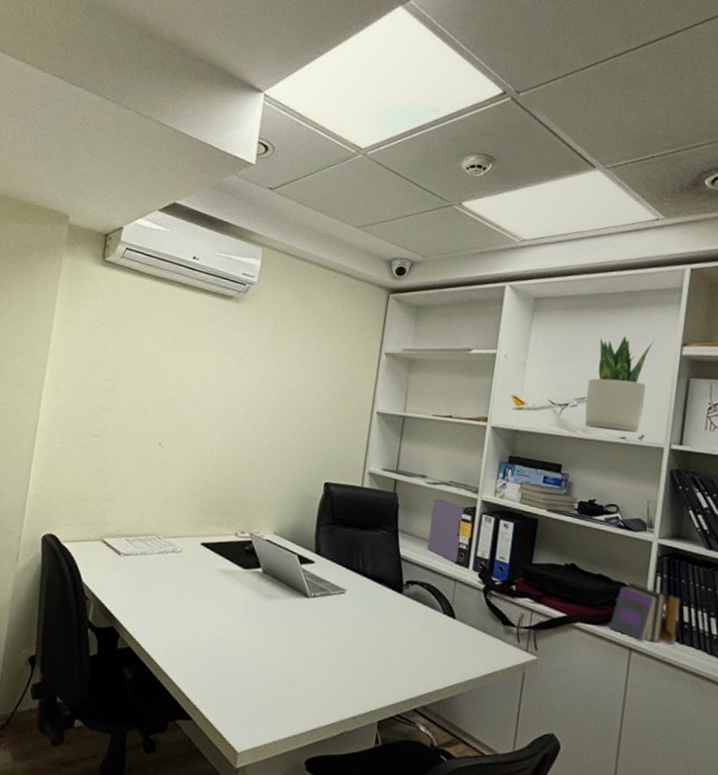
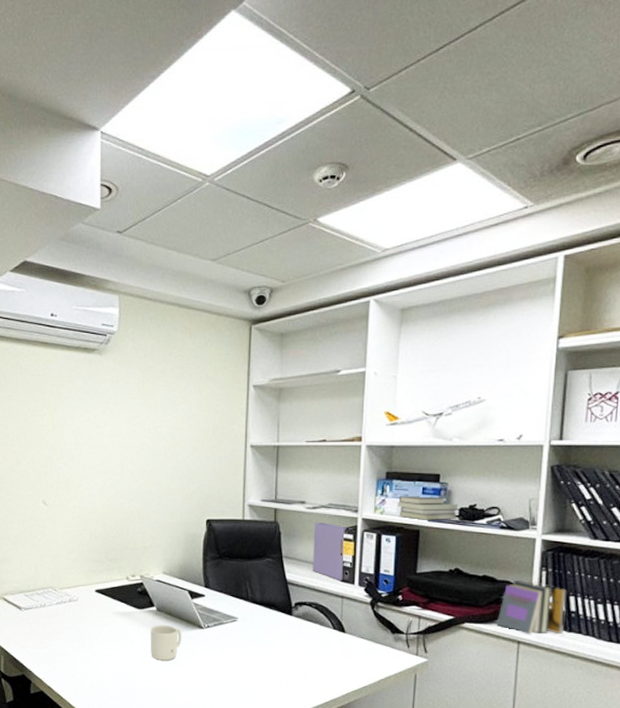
mug: none [251,588,286,629] -> present [151,625,182,661]
planter: present [584,336,655,433] -> none [460,336,529,434]

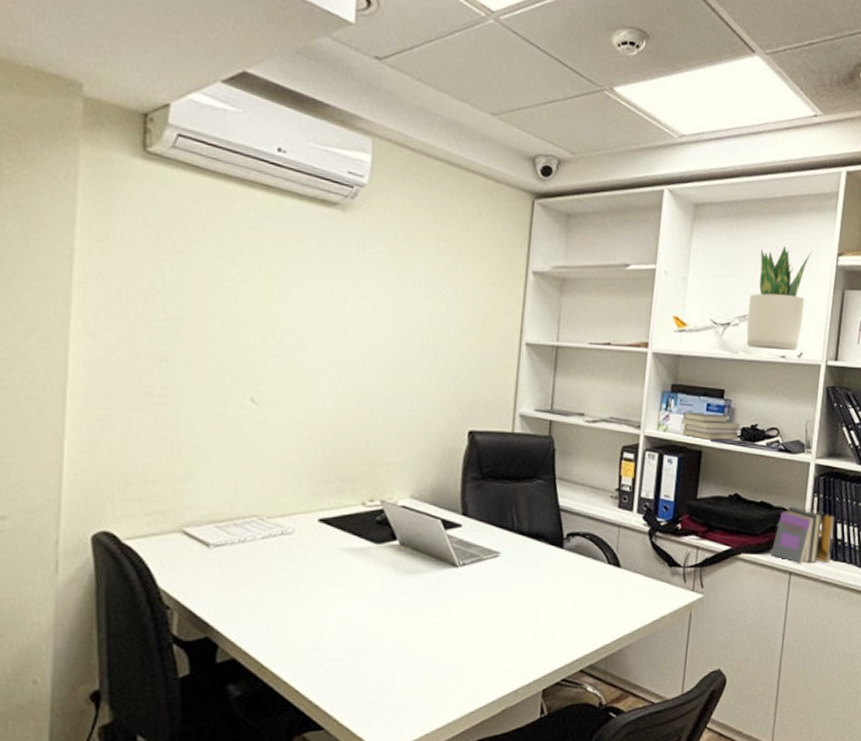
mug: present [151,625,182,661] -> none [389,563,431,609]
binder: present [312,522,353,581] -> none [588,438,634,508]
planter: none [460,336,529,434] -> present [746,246,813,350]

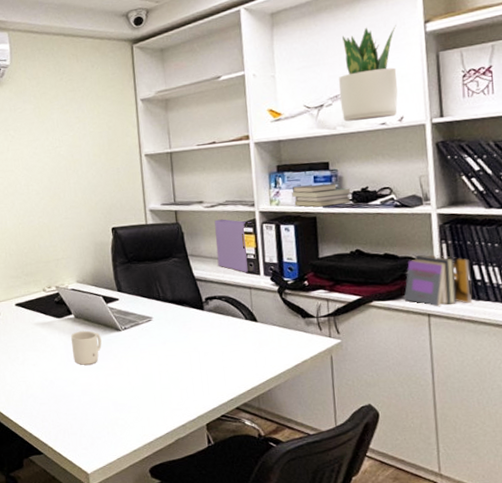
mug: none [389,563,431,609] -> present [71,330,102,365]
binder: none [588,438,634,508] -> present [214,219,256,273]

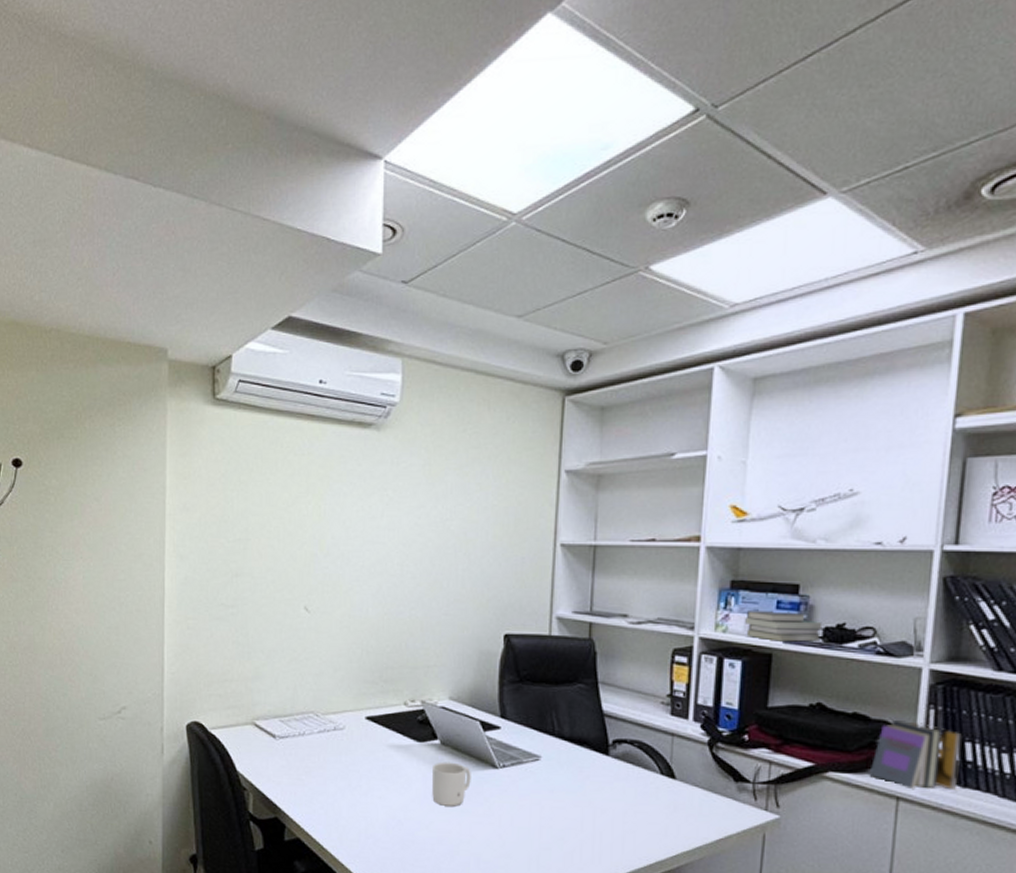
binder: present [214,219,256,273] -> none [635,641,687,715]
planter: present [338,25,398,122] -> none [826,414,917,535]

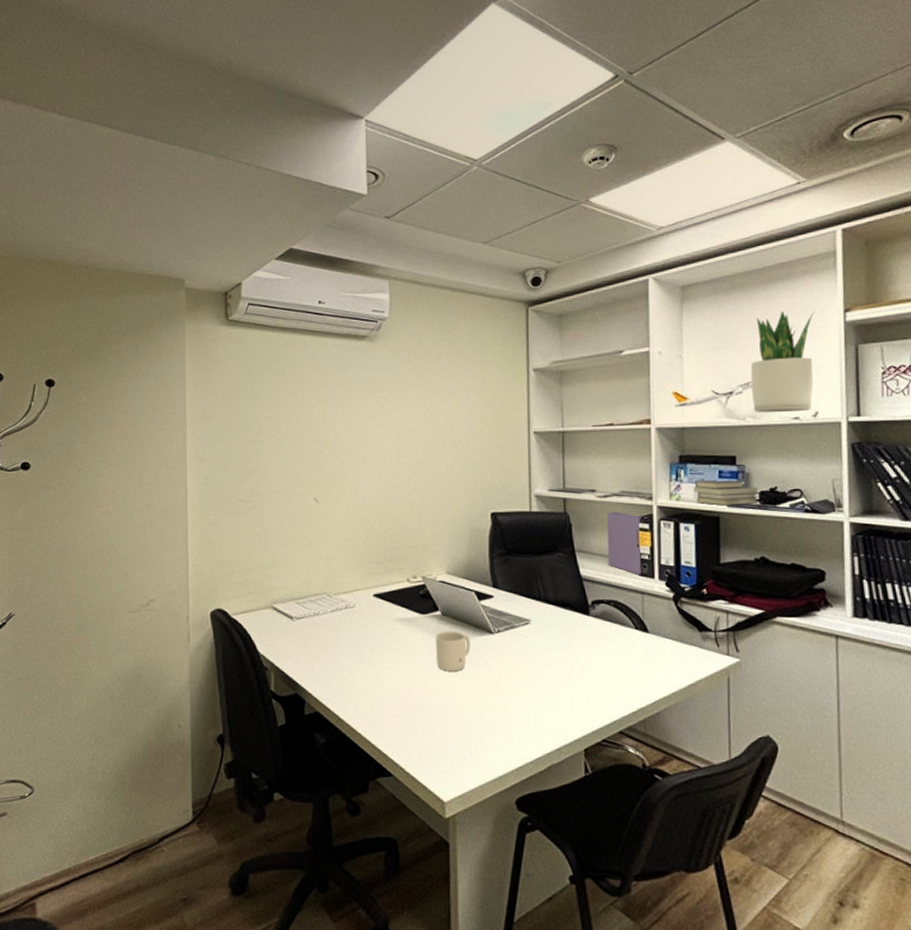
binder: none [635,641,687,715] -> present [607,511,650,575]
planter: none [826,414,917,535] -> present [750,311,815,413]
books: present [869,720,962,790] -> none [810,568,884,628]

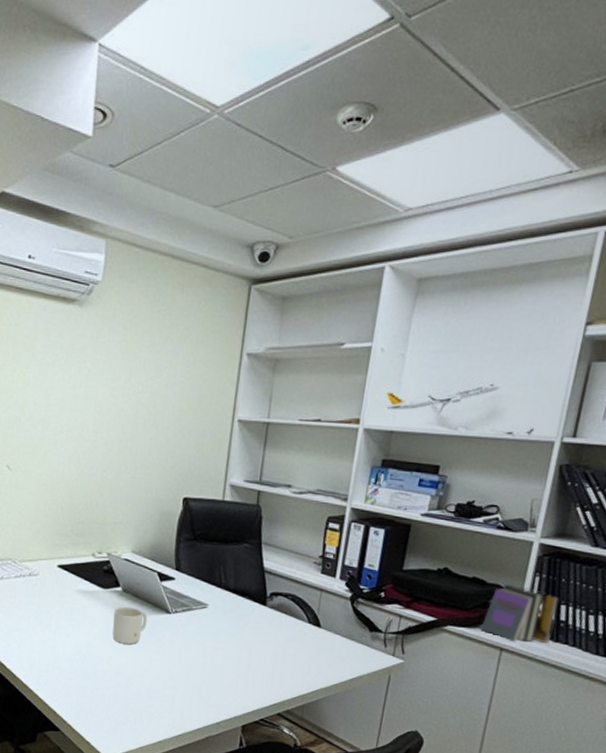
binder: present [607,511,650,575] -> none [292,508,340,573]
books: present [694,479,758,506] -> none [391,486,456,515]
planter: present [750,311,815,413] -> none [467,318,555,427]
books: none [810,568,884,628] -> present [480,585,559,643]

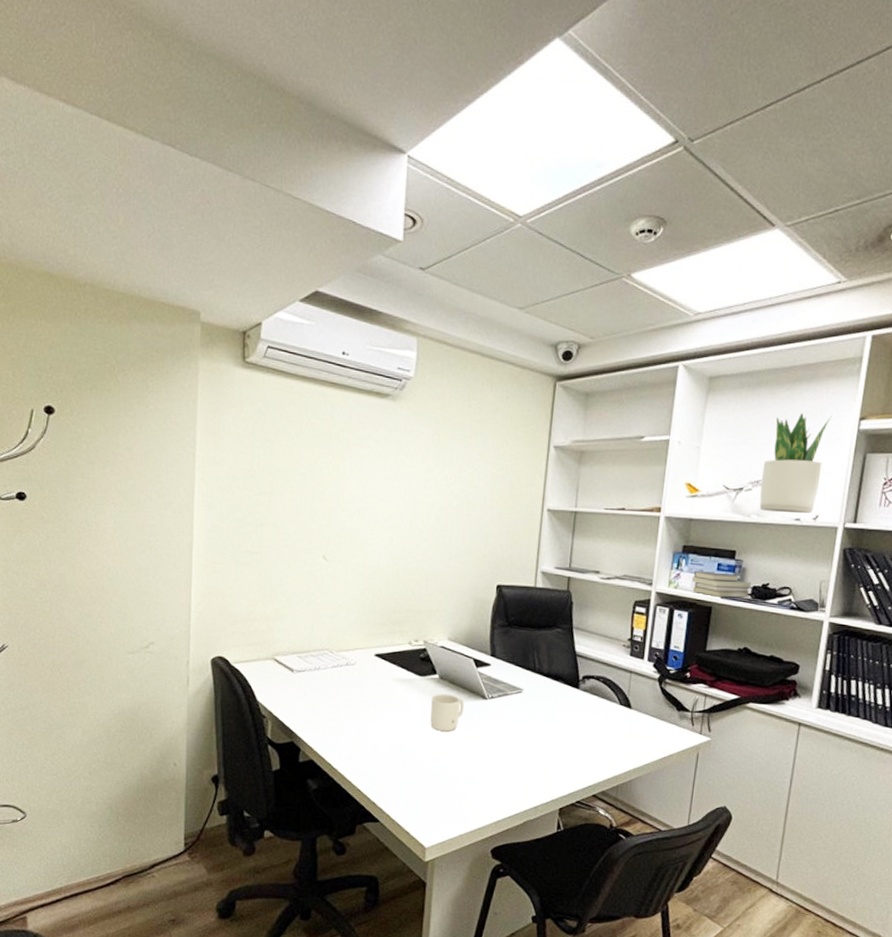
books: none [391,486,456,515] -> present [692,571,752,598]
planter: none [467,318,555,427] -> present [759,413,832,513]
books: present [480,585,559,643] -> none [779,662,849,718]

